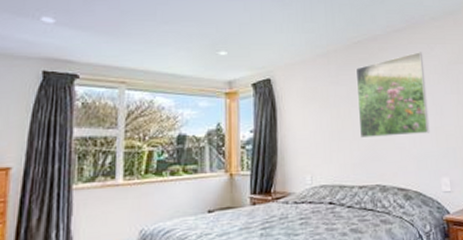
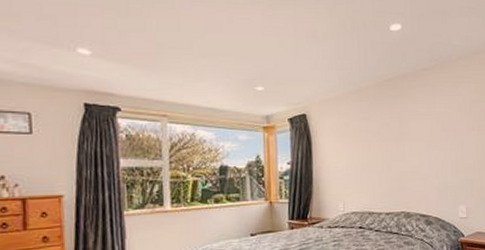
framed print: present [355,52,430,139] -> none [385,90,451,171]

